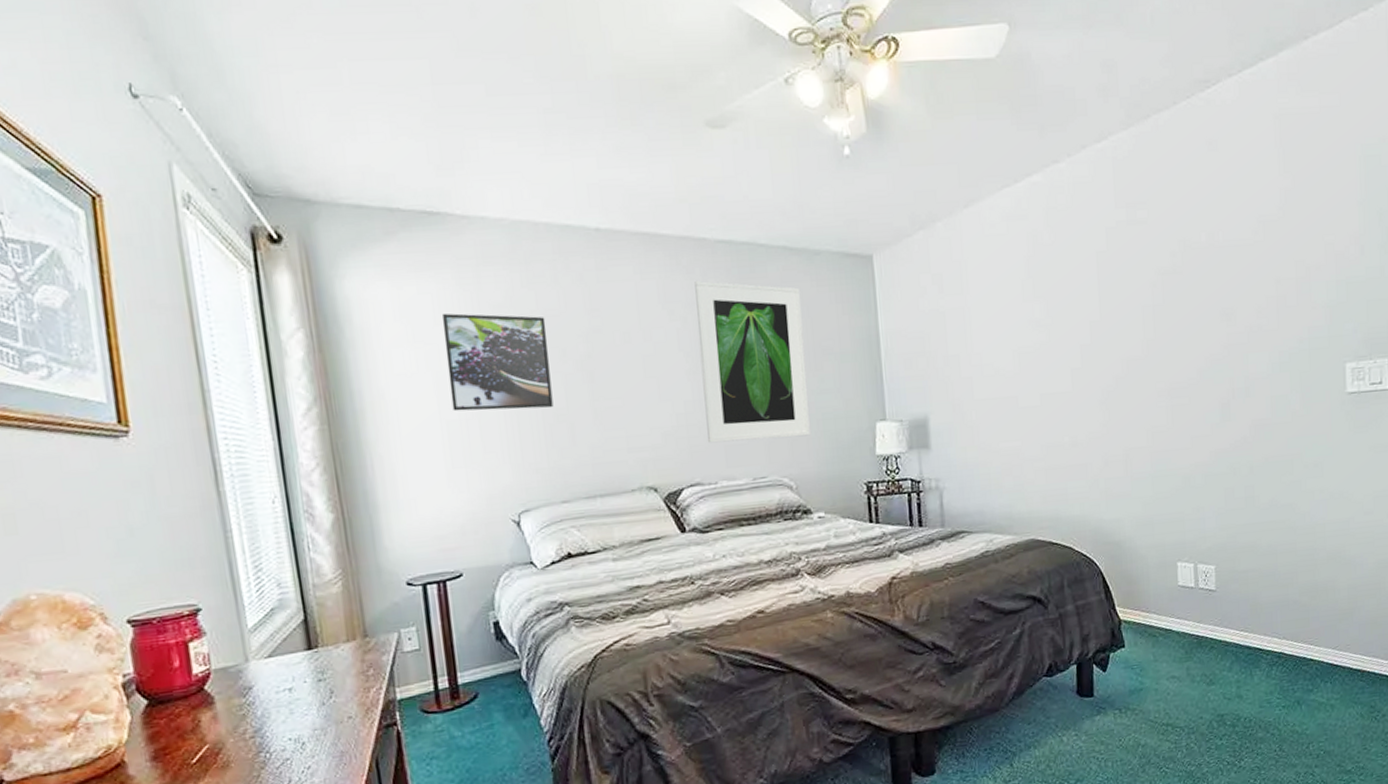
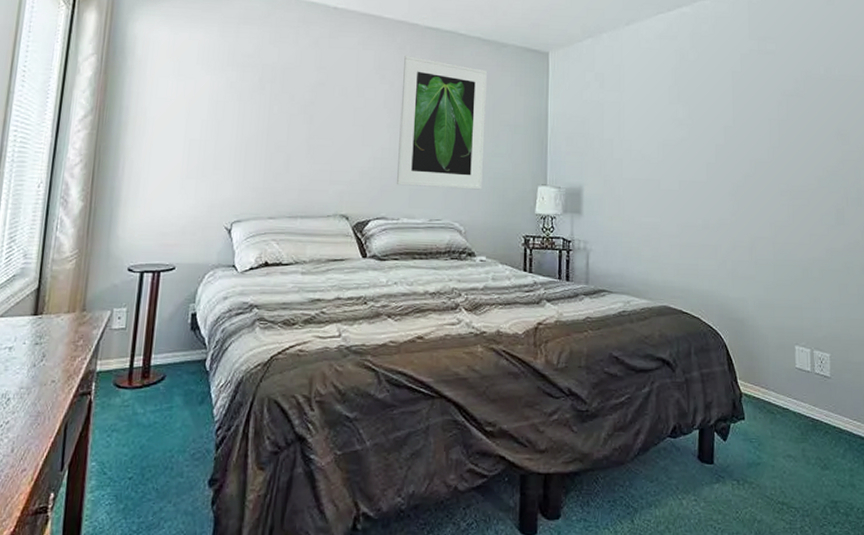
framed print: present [441,313,554,412] -> none [196,57,283,140]

